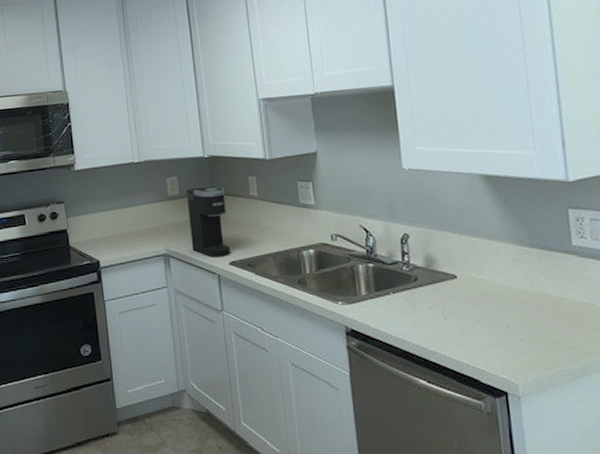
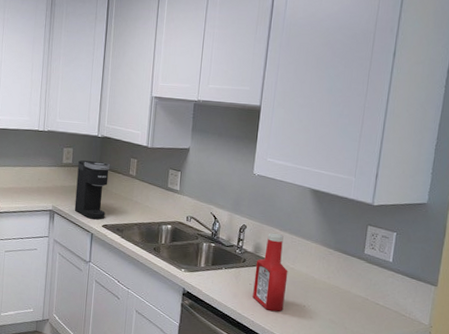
ketchup bottle: none [431,237,482,338] -> present [252,232,288,312]

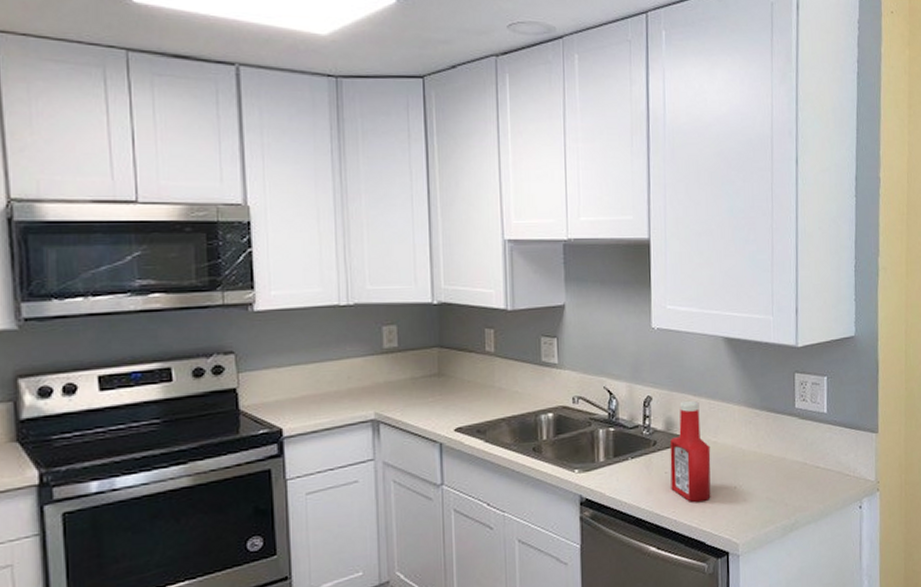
coffee maker: present [74,160,111,220] -> none [407,339,457,423]

